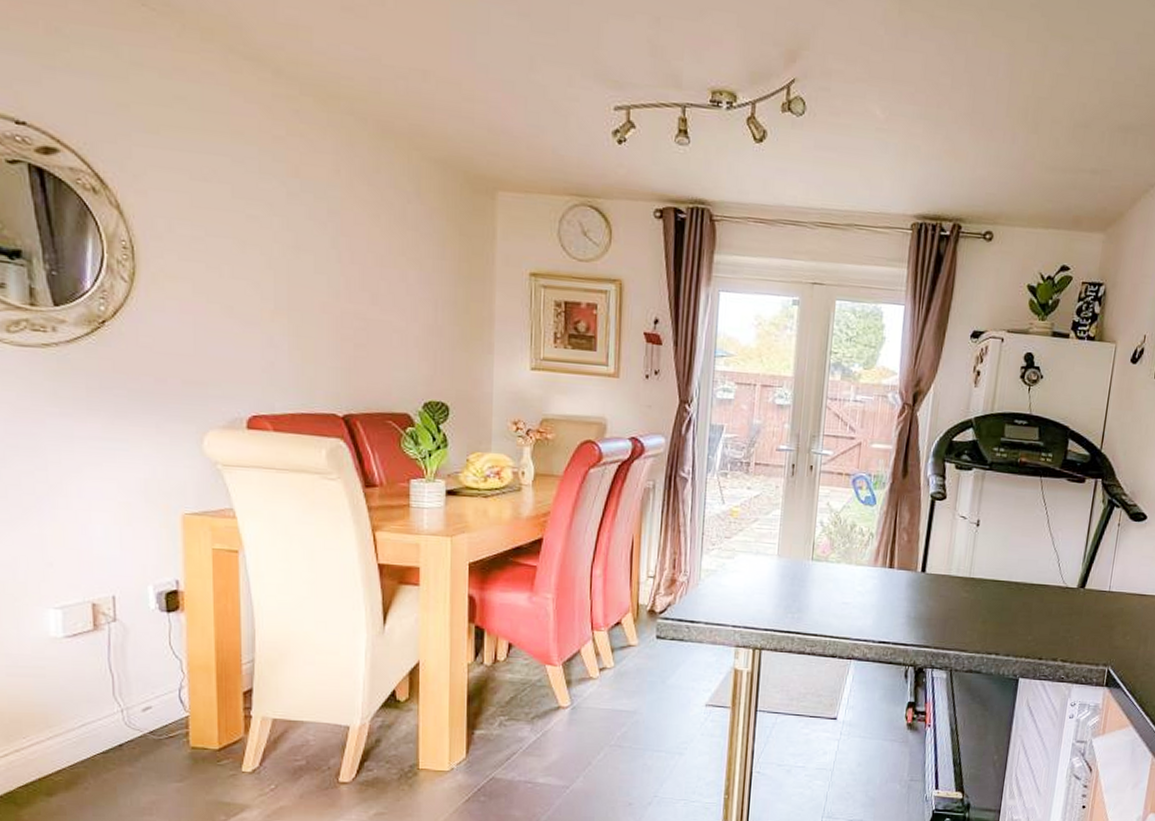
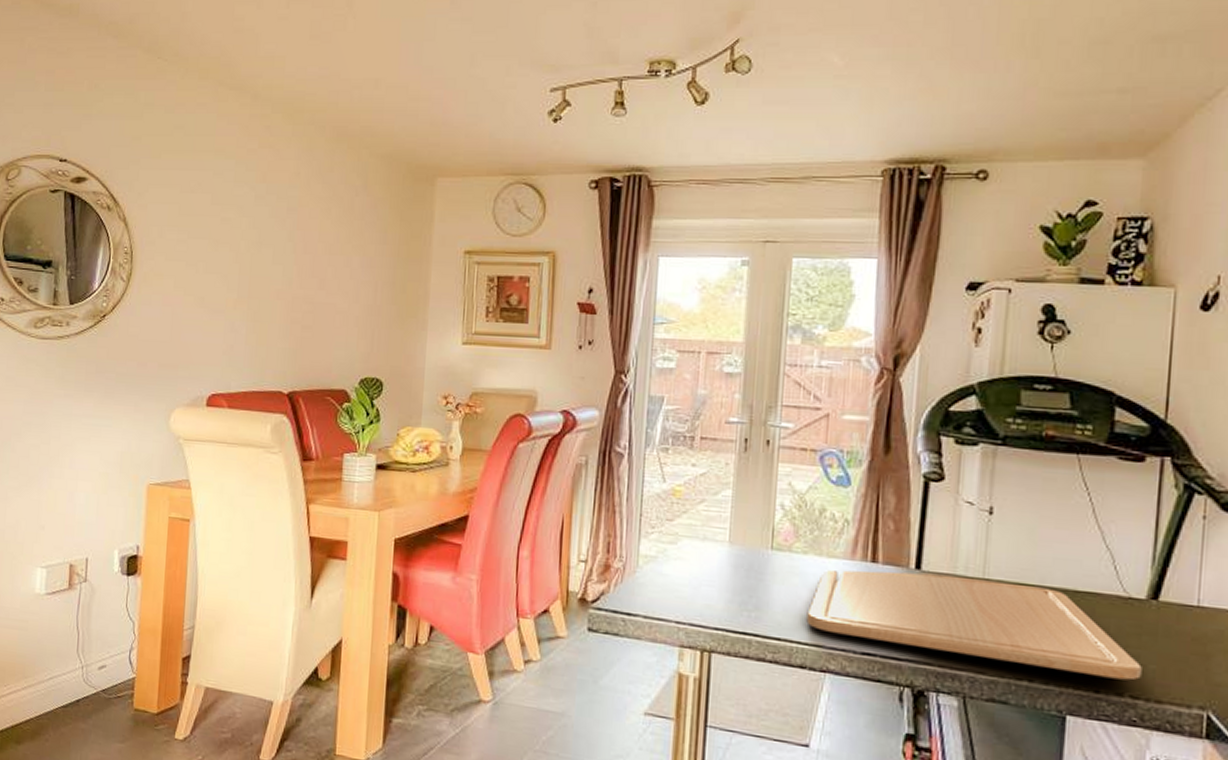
chopping board: none [838,574,1070,649] -> present [806,570,1142,681]

